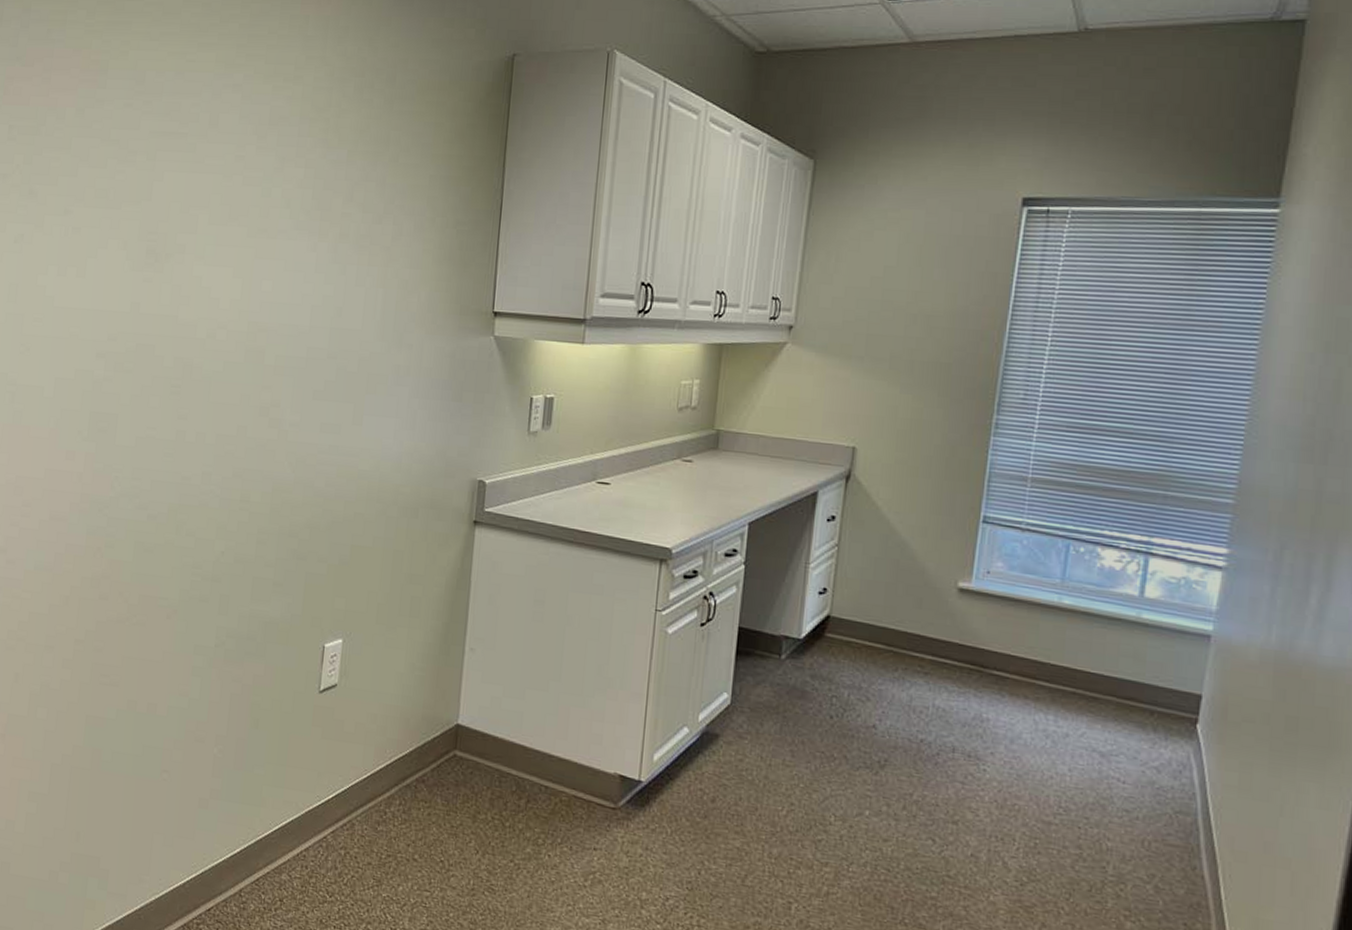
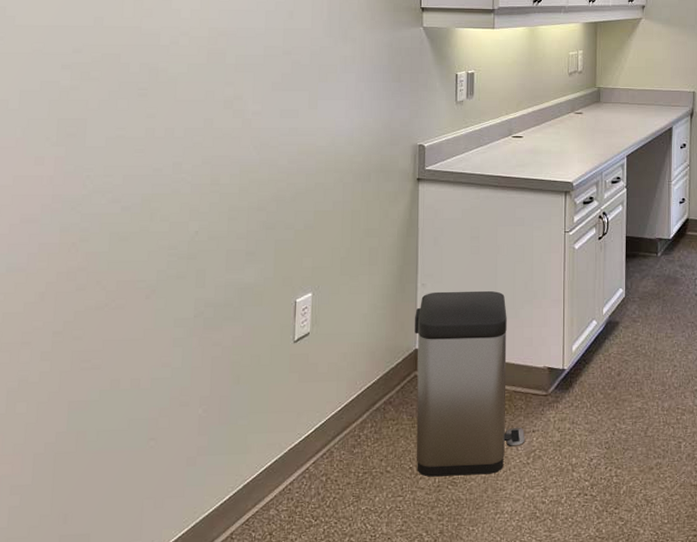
pedal bin: none [448,660,584,889] -> present [415,290,526,477]

